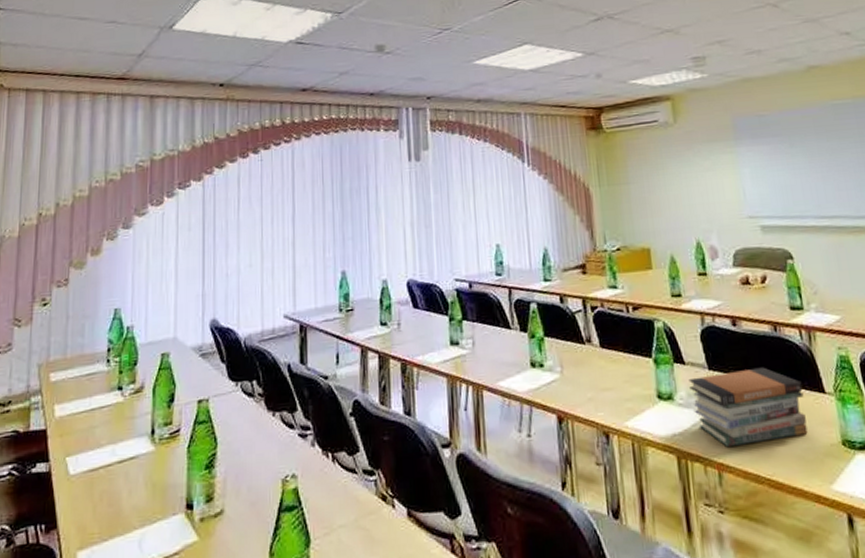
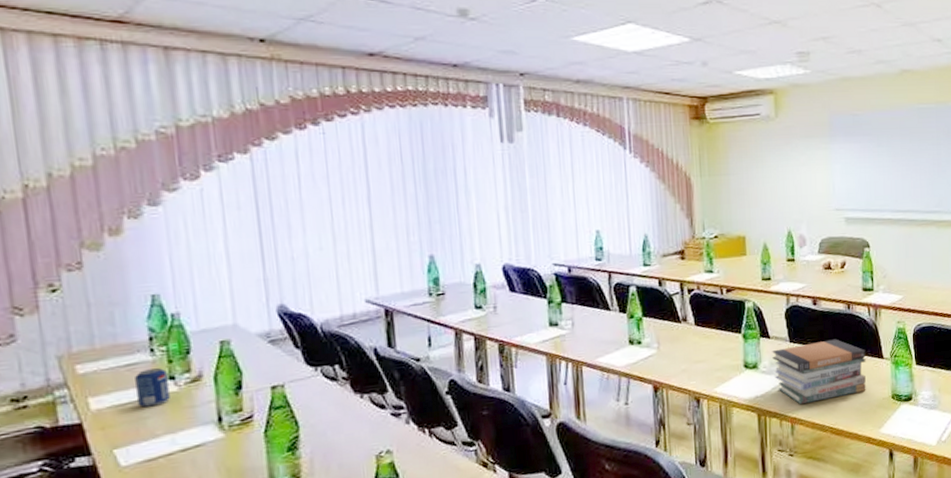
beverage can: none [91,378,117,416] -> present [135,368,170,408]

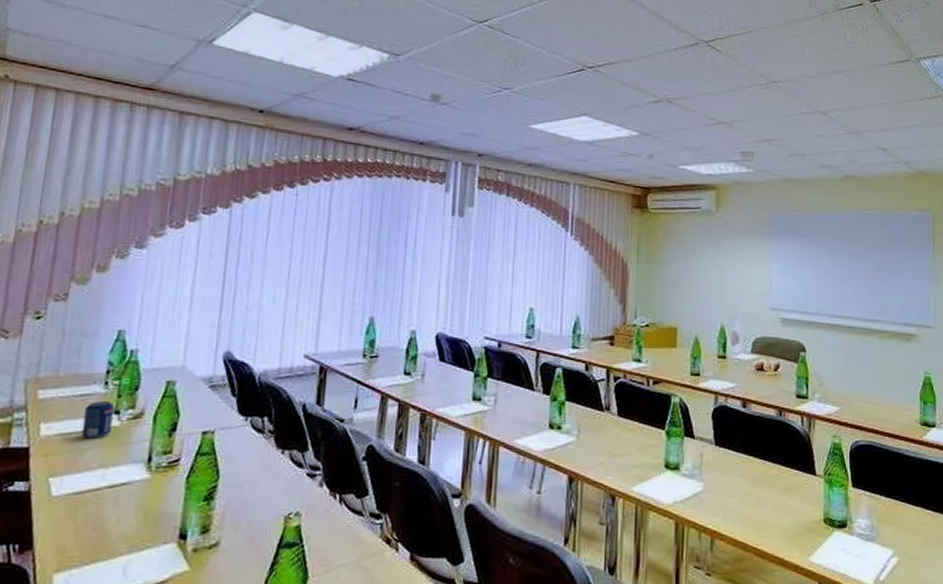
book stack: present [772,339,866,405] -> none [695,447,797,517]

